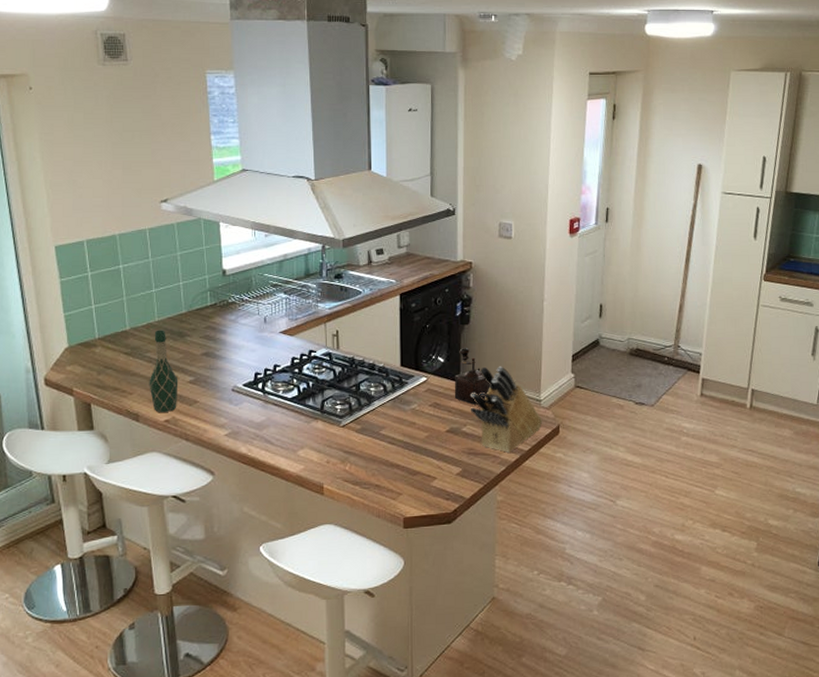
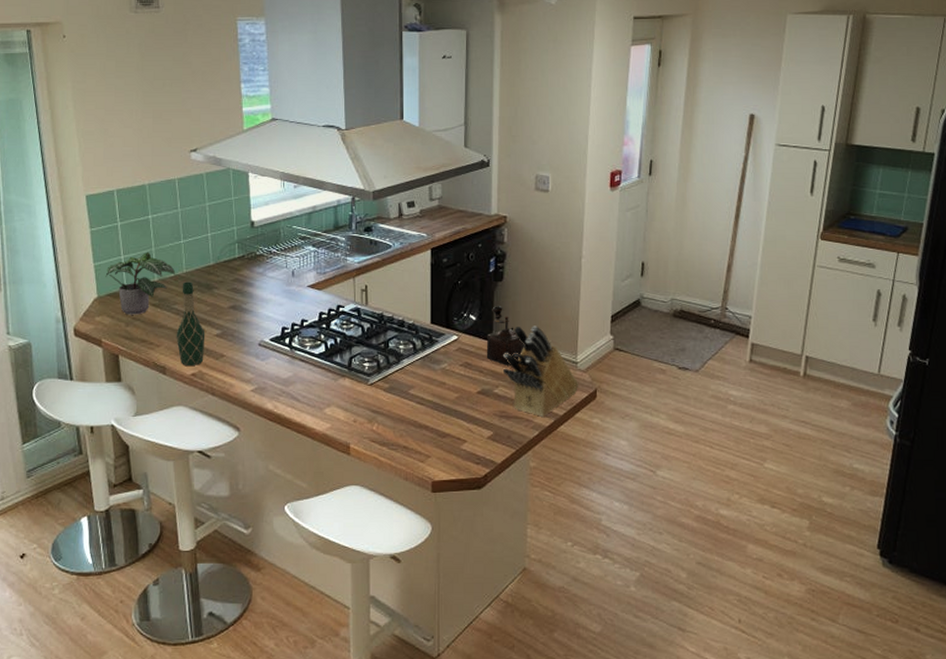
potted plant: none [76,300,148,364] -> present [105,251,176,315]

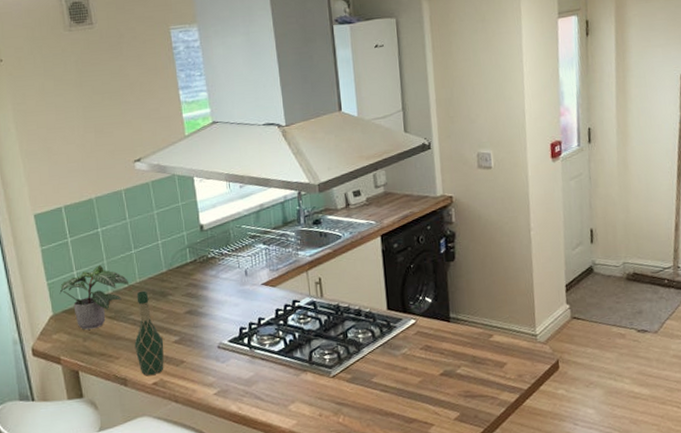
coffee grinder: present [486,305,524,365] -> none [444,285,483,345]
knife block: present [503,325,579,417] -> none [462,302,541,393]

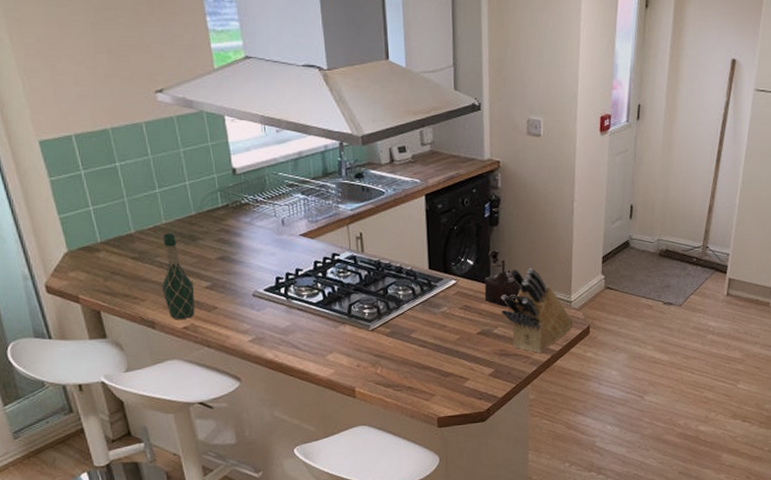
potted plant: present [59,264,130,330] -> none [74,201,155,269]
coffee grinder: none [444,285,483,345] -> present [484,249,521,307]
knife block: none [462,302,541,393] -> present [501,268,574,353]

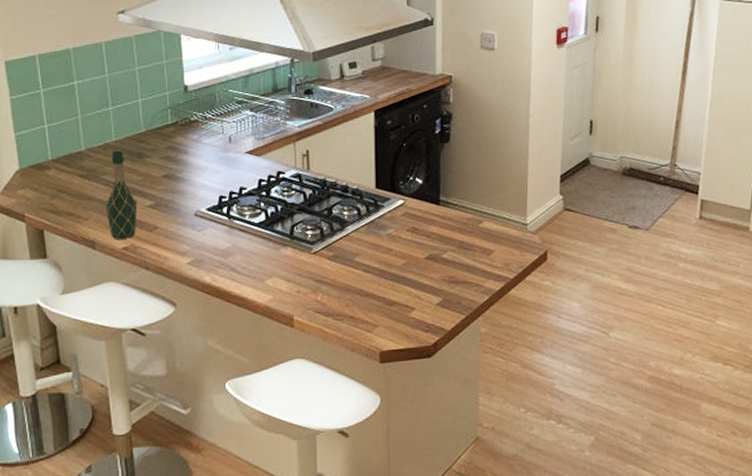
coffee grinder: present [484,249,521,307] -> none [433,167,473,229]
knife block: present [501,268,574,353] -> none [451,187,529,281]

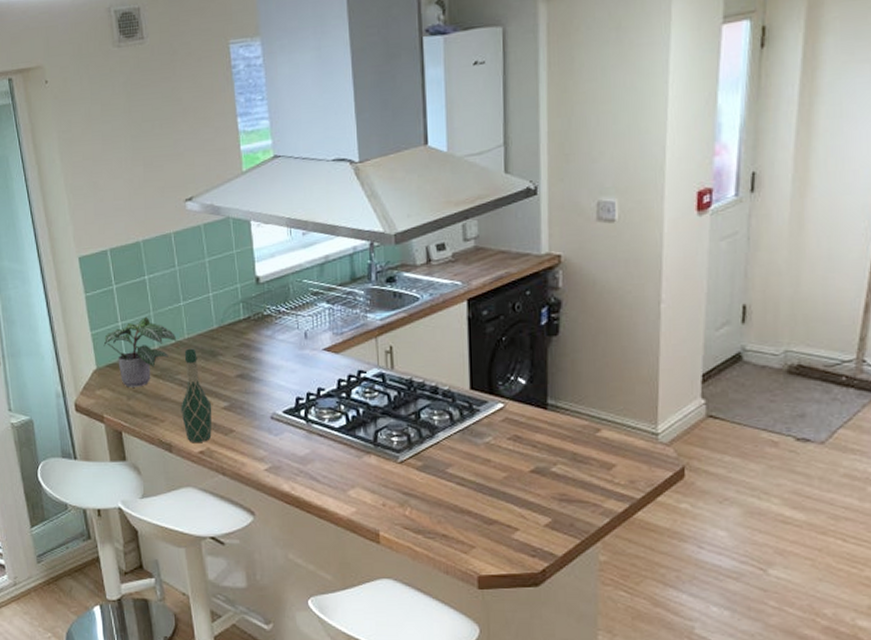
potted plant: none [27,119,104,187] -> present [103,316,177,388]

